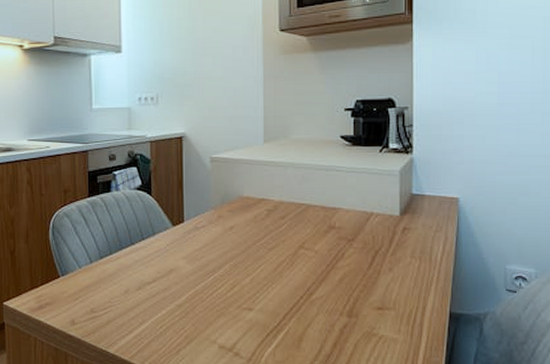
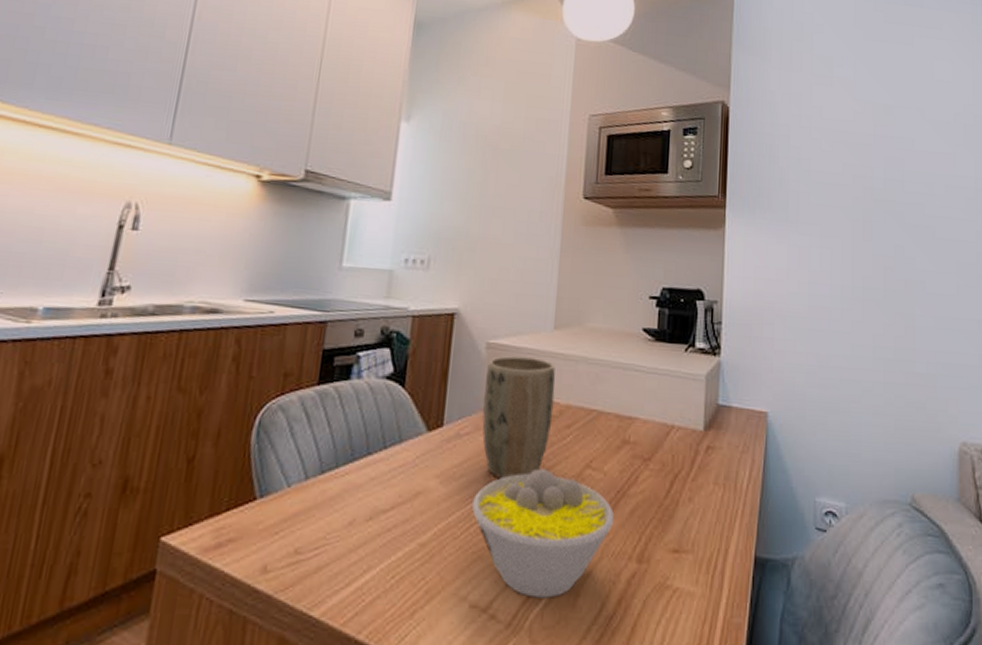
plant pot: none [212,167,269,259] -> present [482,356,556,480]
bowl: none [213,250,327,342] -> present [472,468,615,598]

